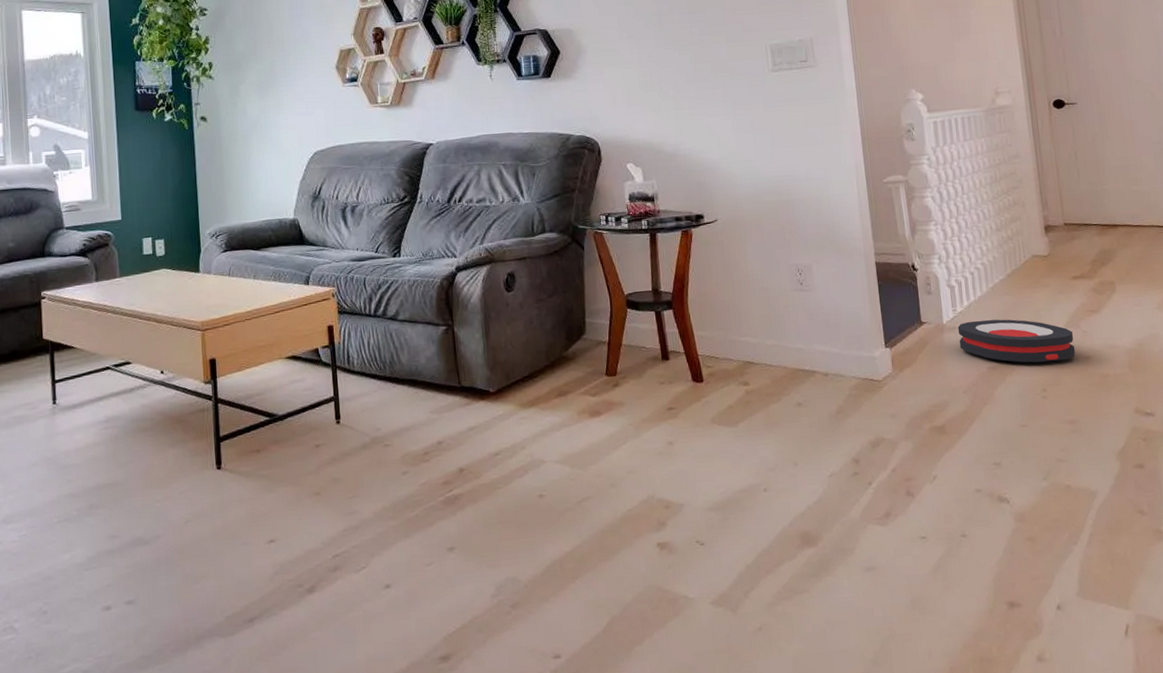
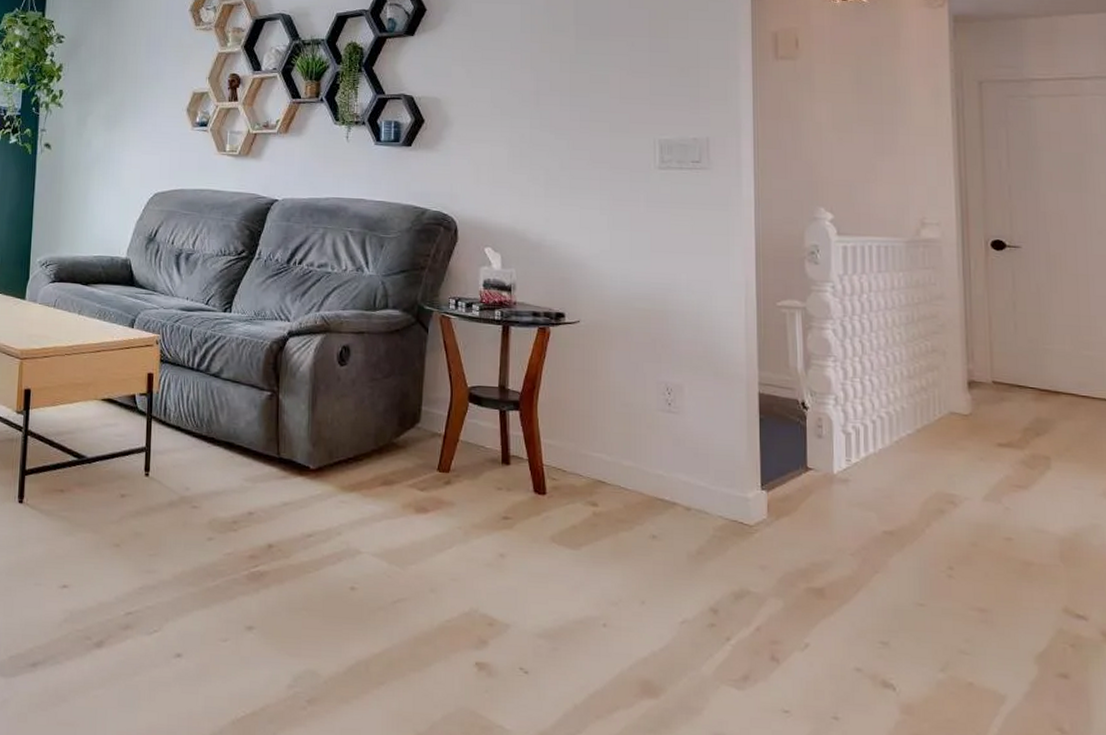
robot vacuum: present [957,319,1076,363] -> none [850,475,994,538]

